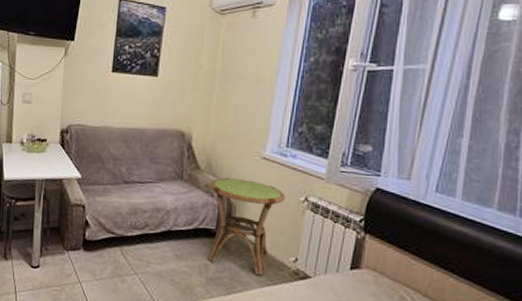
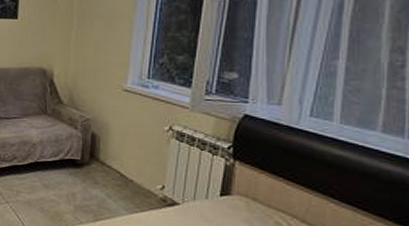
side table: present [208,178,286,276] -> none [73,111,149,203]

